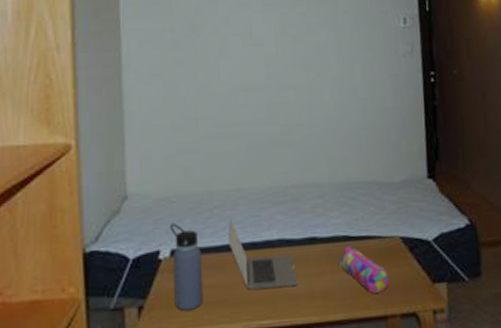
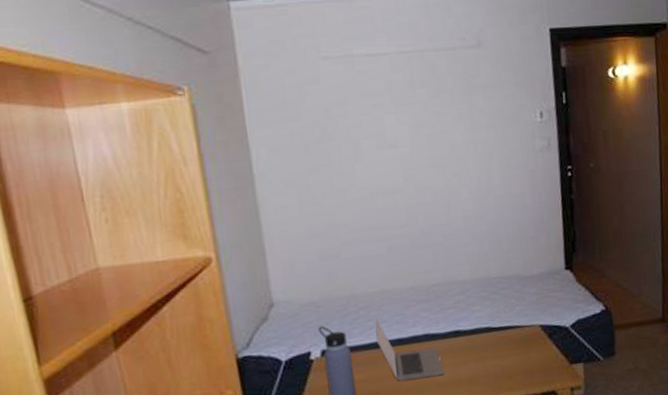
pencil case: present [339,246,389,294] -> none [482,336,530,378]

